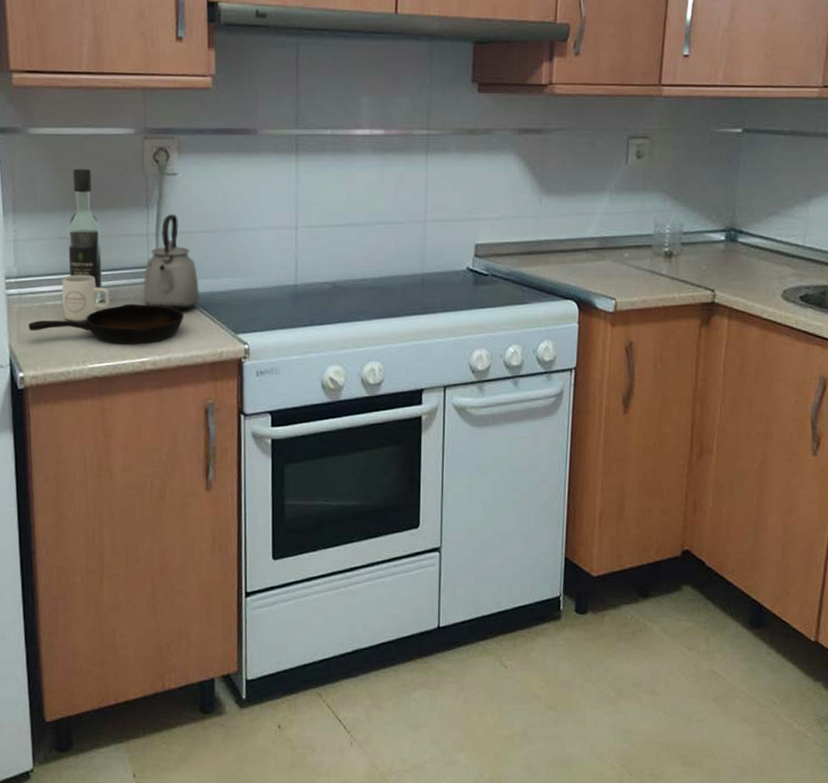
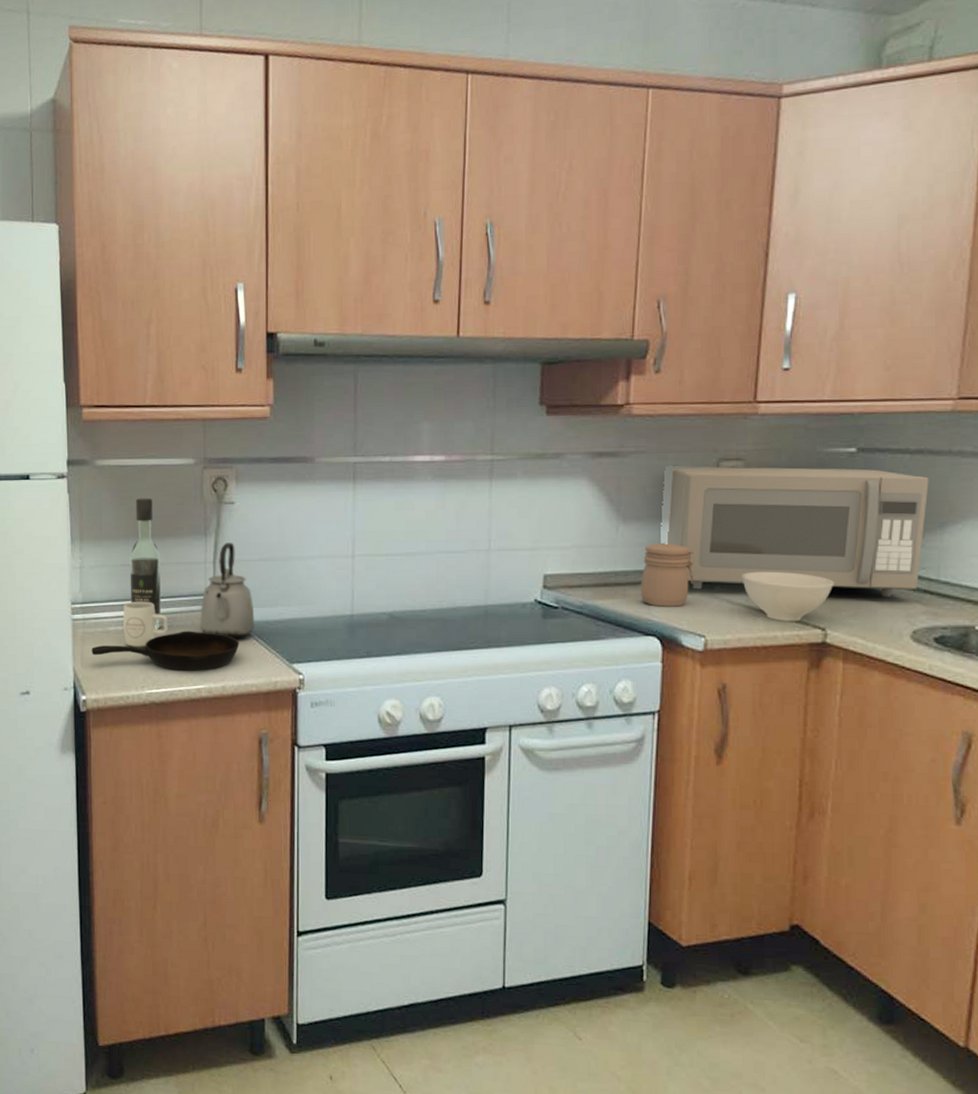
jar: none [561,214,607,273] -> present [641,543,695,607]
microwave: none [579,143,799,262] -> present [661,466,929,597]
bowl: none [646,239,722,284] -> present [741,571,834,621]

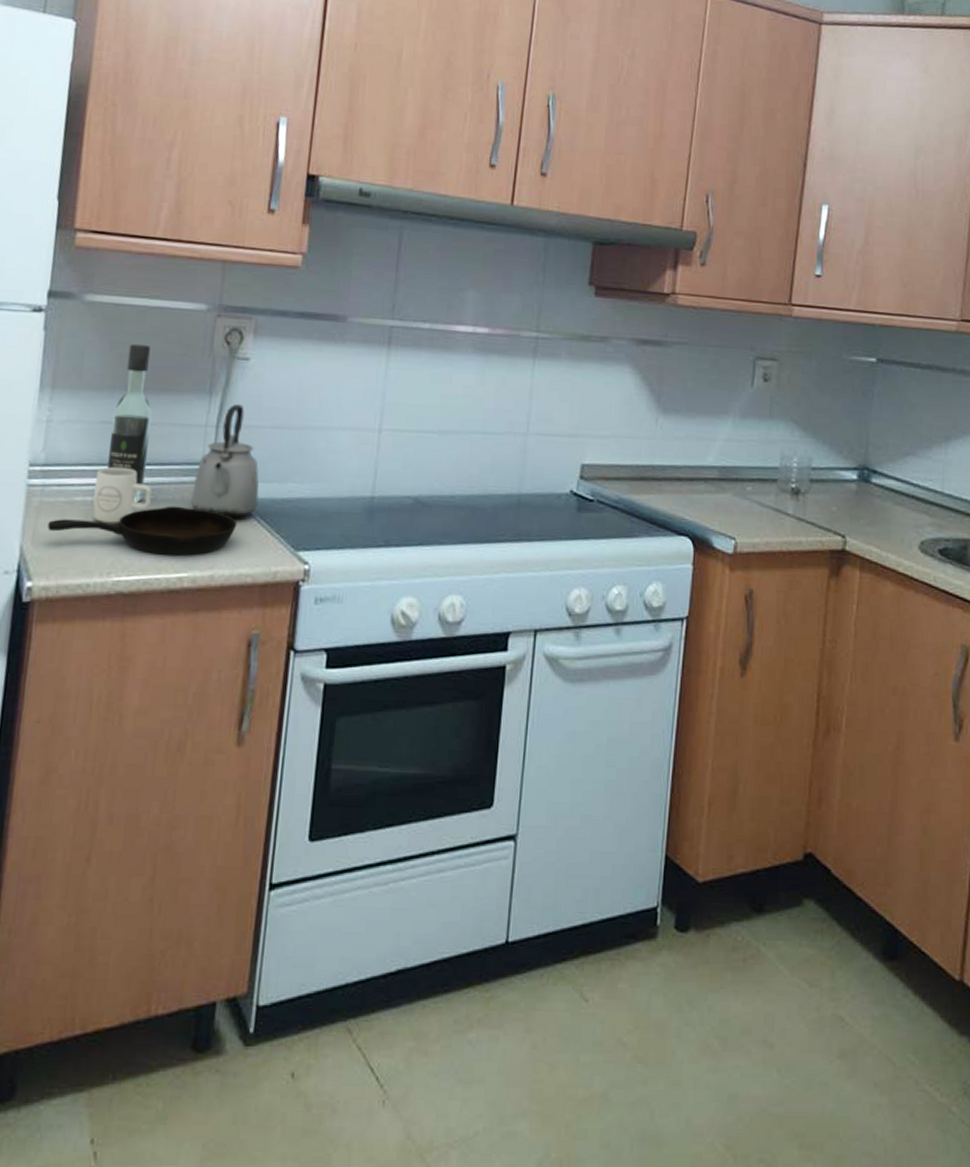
jar: present [641,543,695,607] -> none [676,438,729,506]
microwave: present [661,466,929,597] -> none [698,361,936,507]
bowl: present [741,571,834,621] -> none [771,473,854,527]

